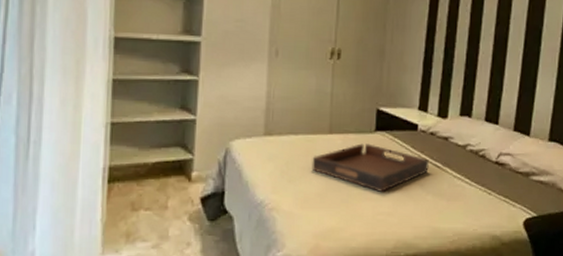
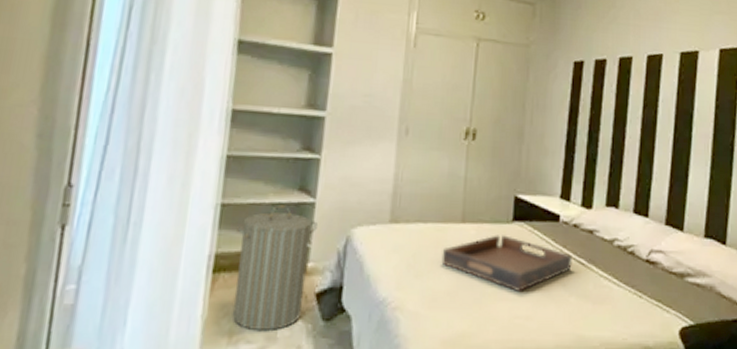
laundry hamper: none [125,122,199,232] -> present [232,205,317,332]

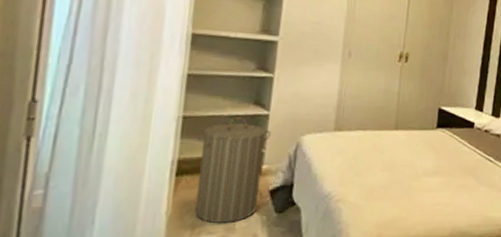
serving tray: present [441,235,572,291] -> none [377,139,483,184]

